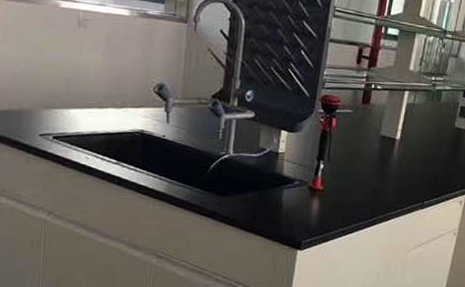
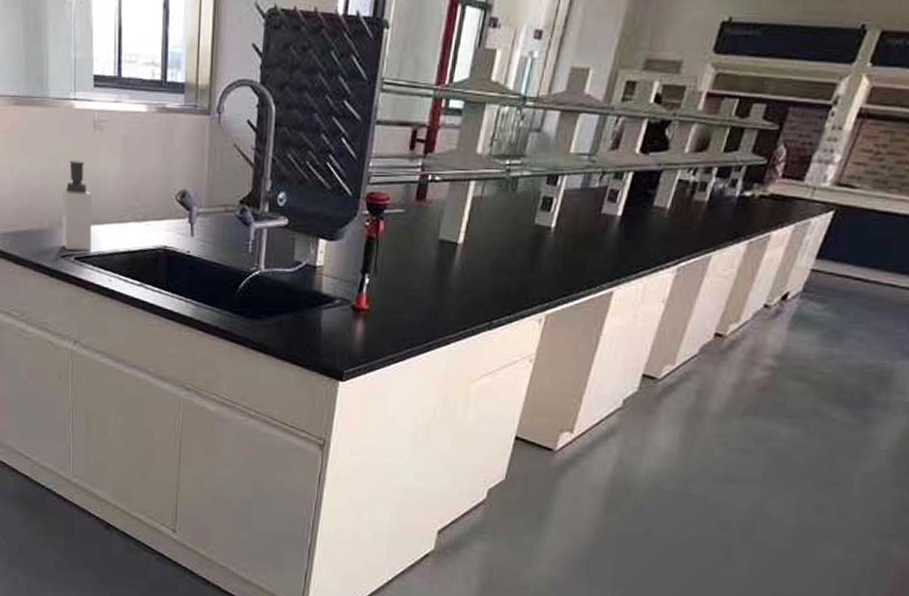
soap dispenser: none [41,51,74,131] -> present [61,160,93,251]

